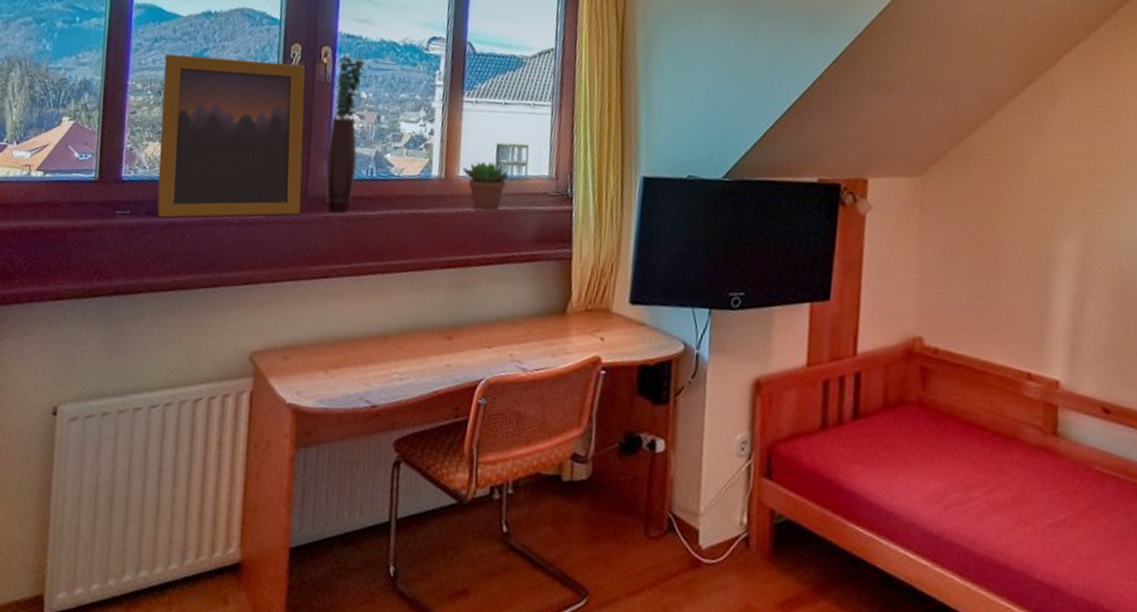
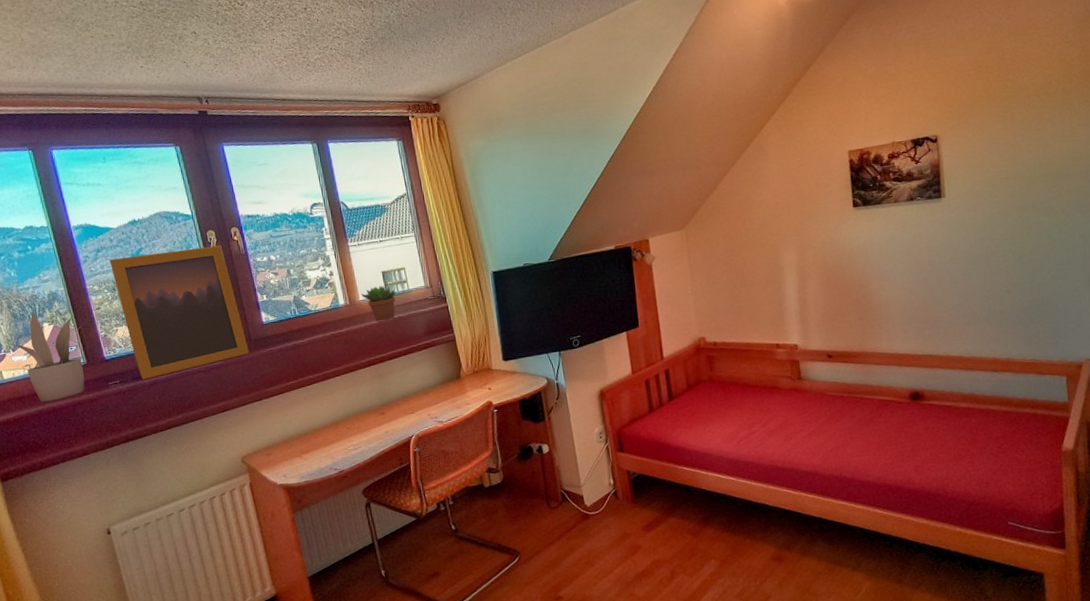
potted plant: none [17,94,105,221] -> present [10,307,85,403]
vase: present [324,51,365,214] -> none [246,227,285,348]

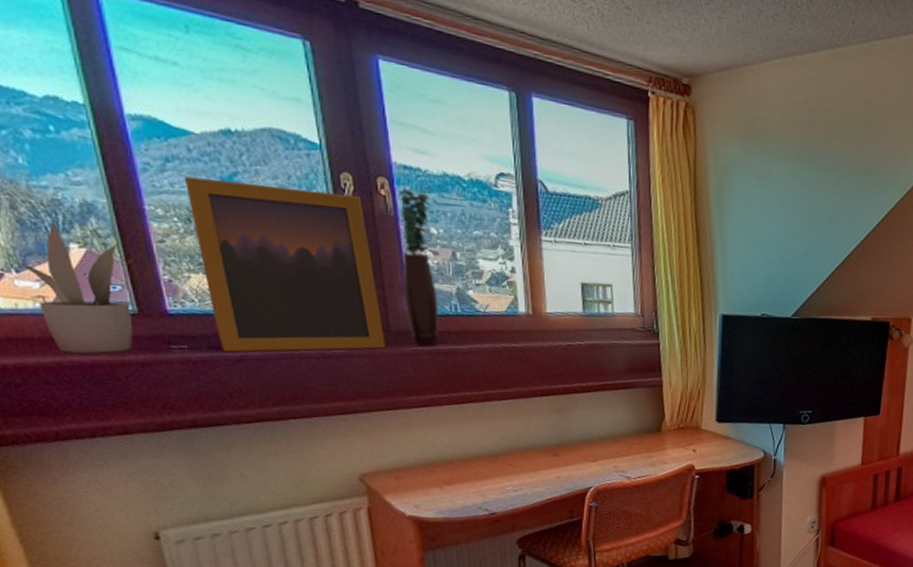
vase: none [246,227,285,348] -> present [397,183,438,348]
succulent plant: present [361,285,397,322] -> none [550,299,597,345]

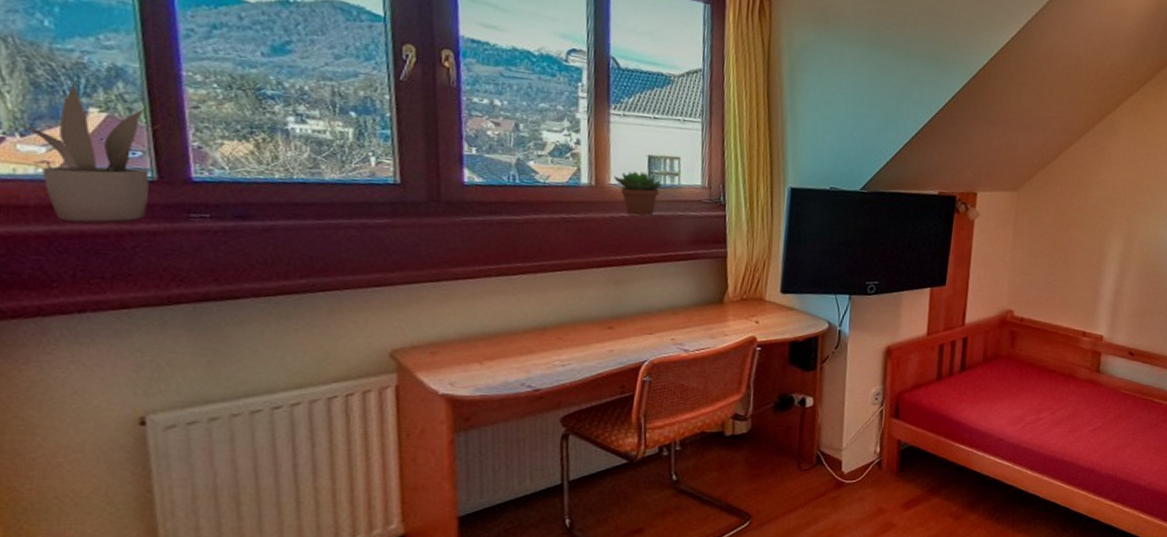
picture frame: present [184,176,387,353] -> none [230,44,436,223]
vase: present [397,183,438,348] -> none [458,56,496,218]
succulent plant: none [550,299,597,345] -> present [614,171,663,216]

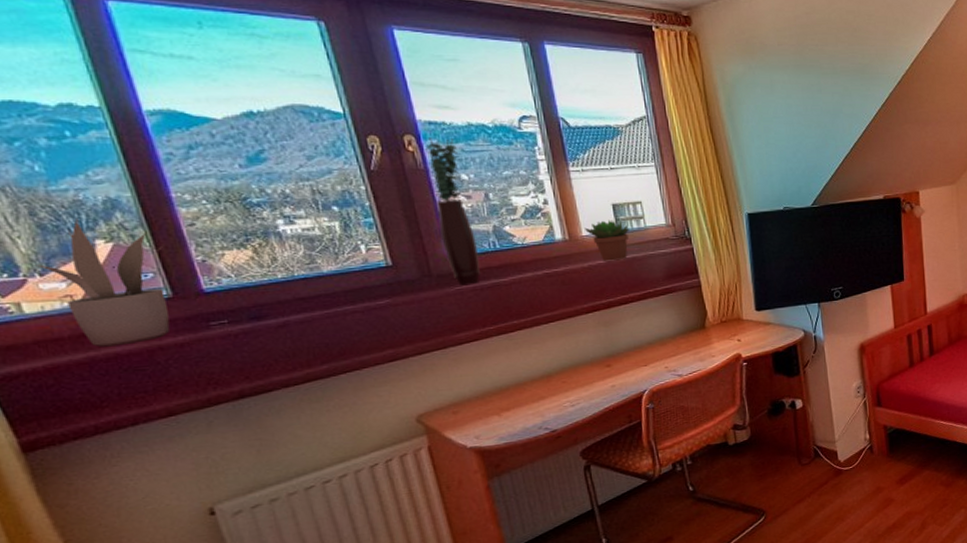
vase: none [458,56,496,218] -> present [425,137,480,286]

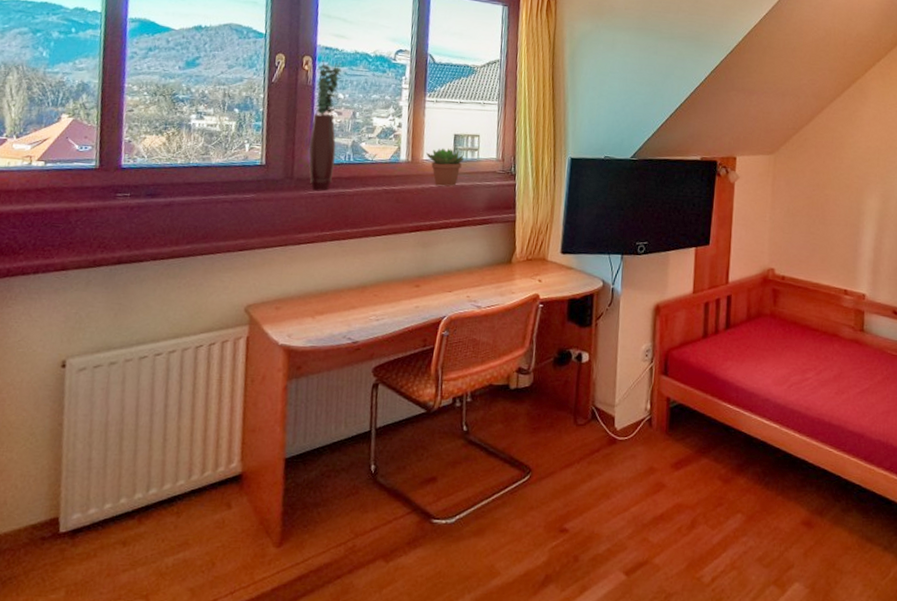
potted plant: present [35,217,171,347] -> none [16,95,104,204]

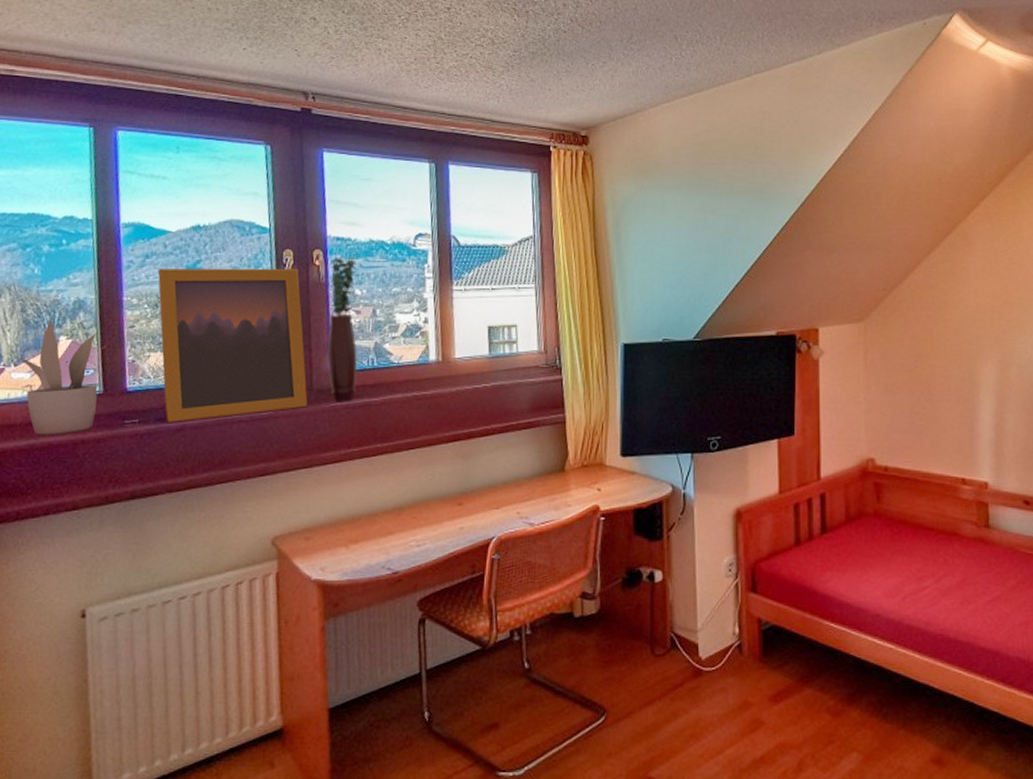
potted plant: none [16,95,104,204] -> present [13,315,105,436]
picture frame: none [155,61,289,199] -> present [157,268,309,423]
succulent plant: present [426,148,465,187] -> none [458,343,502,387]

